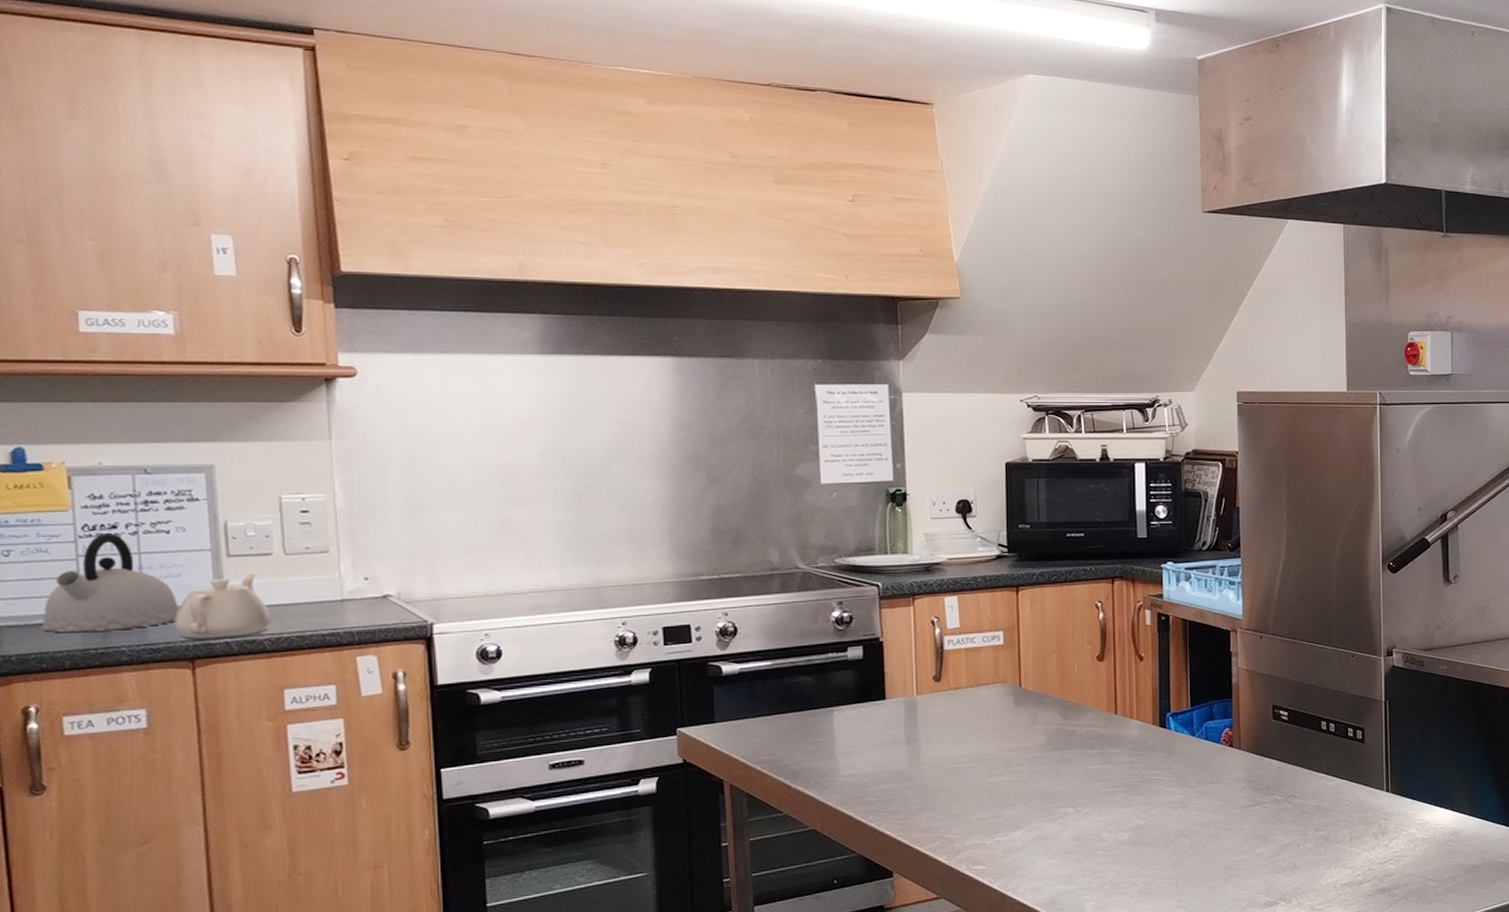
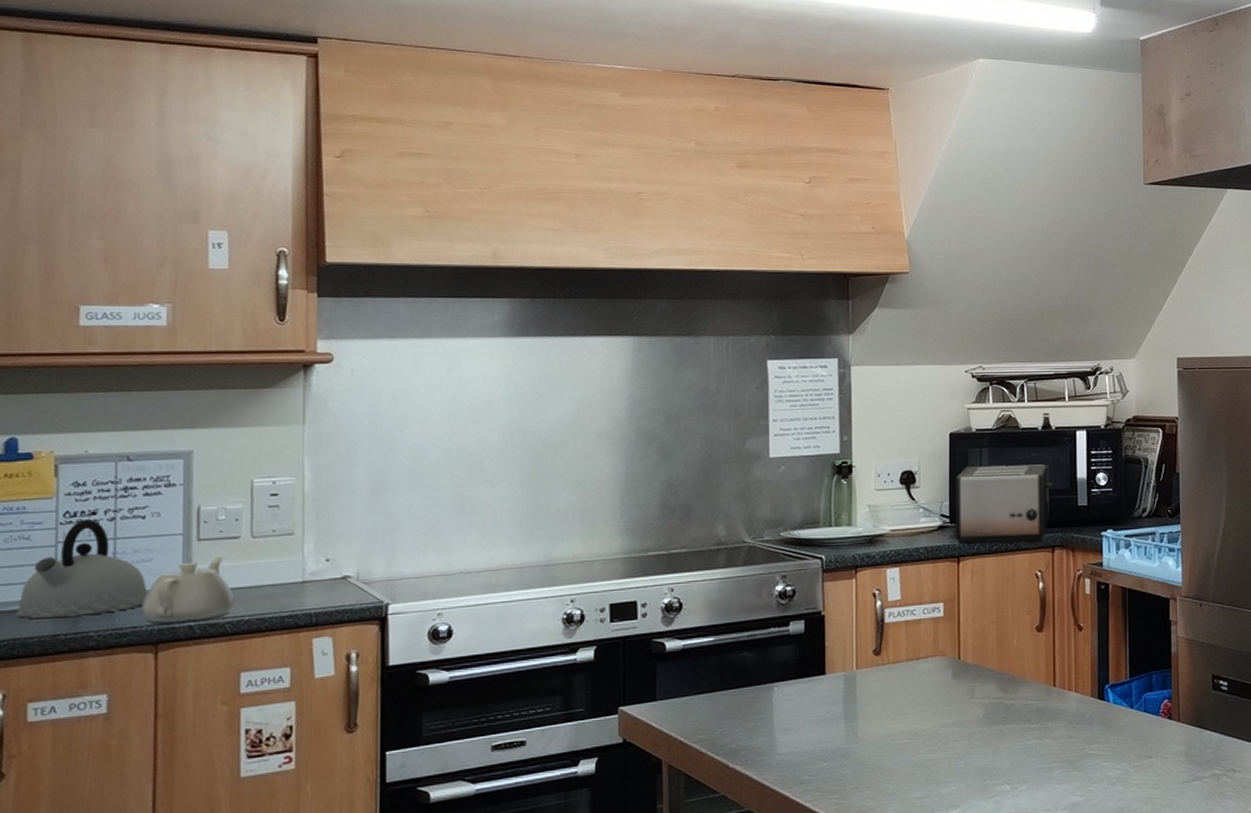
toaster: none [1012,496,1112,575] -> present [955,464,1053,545]

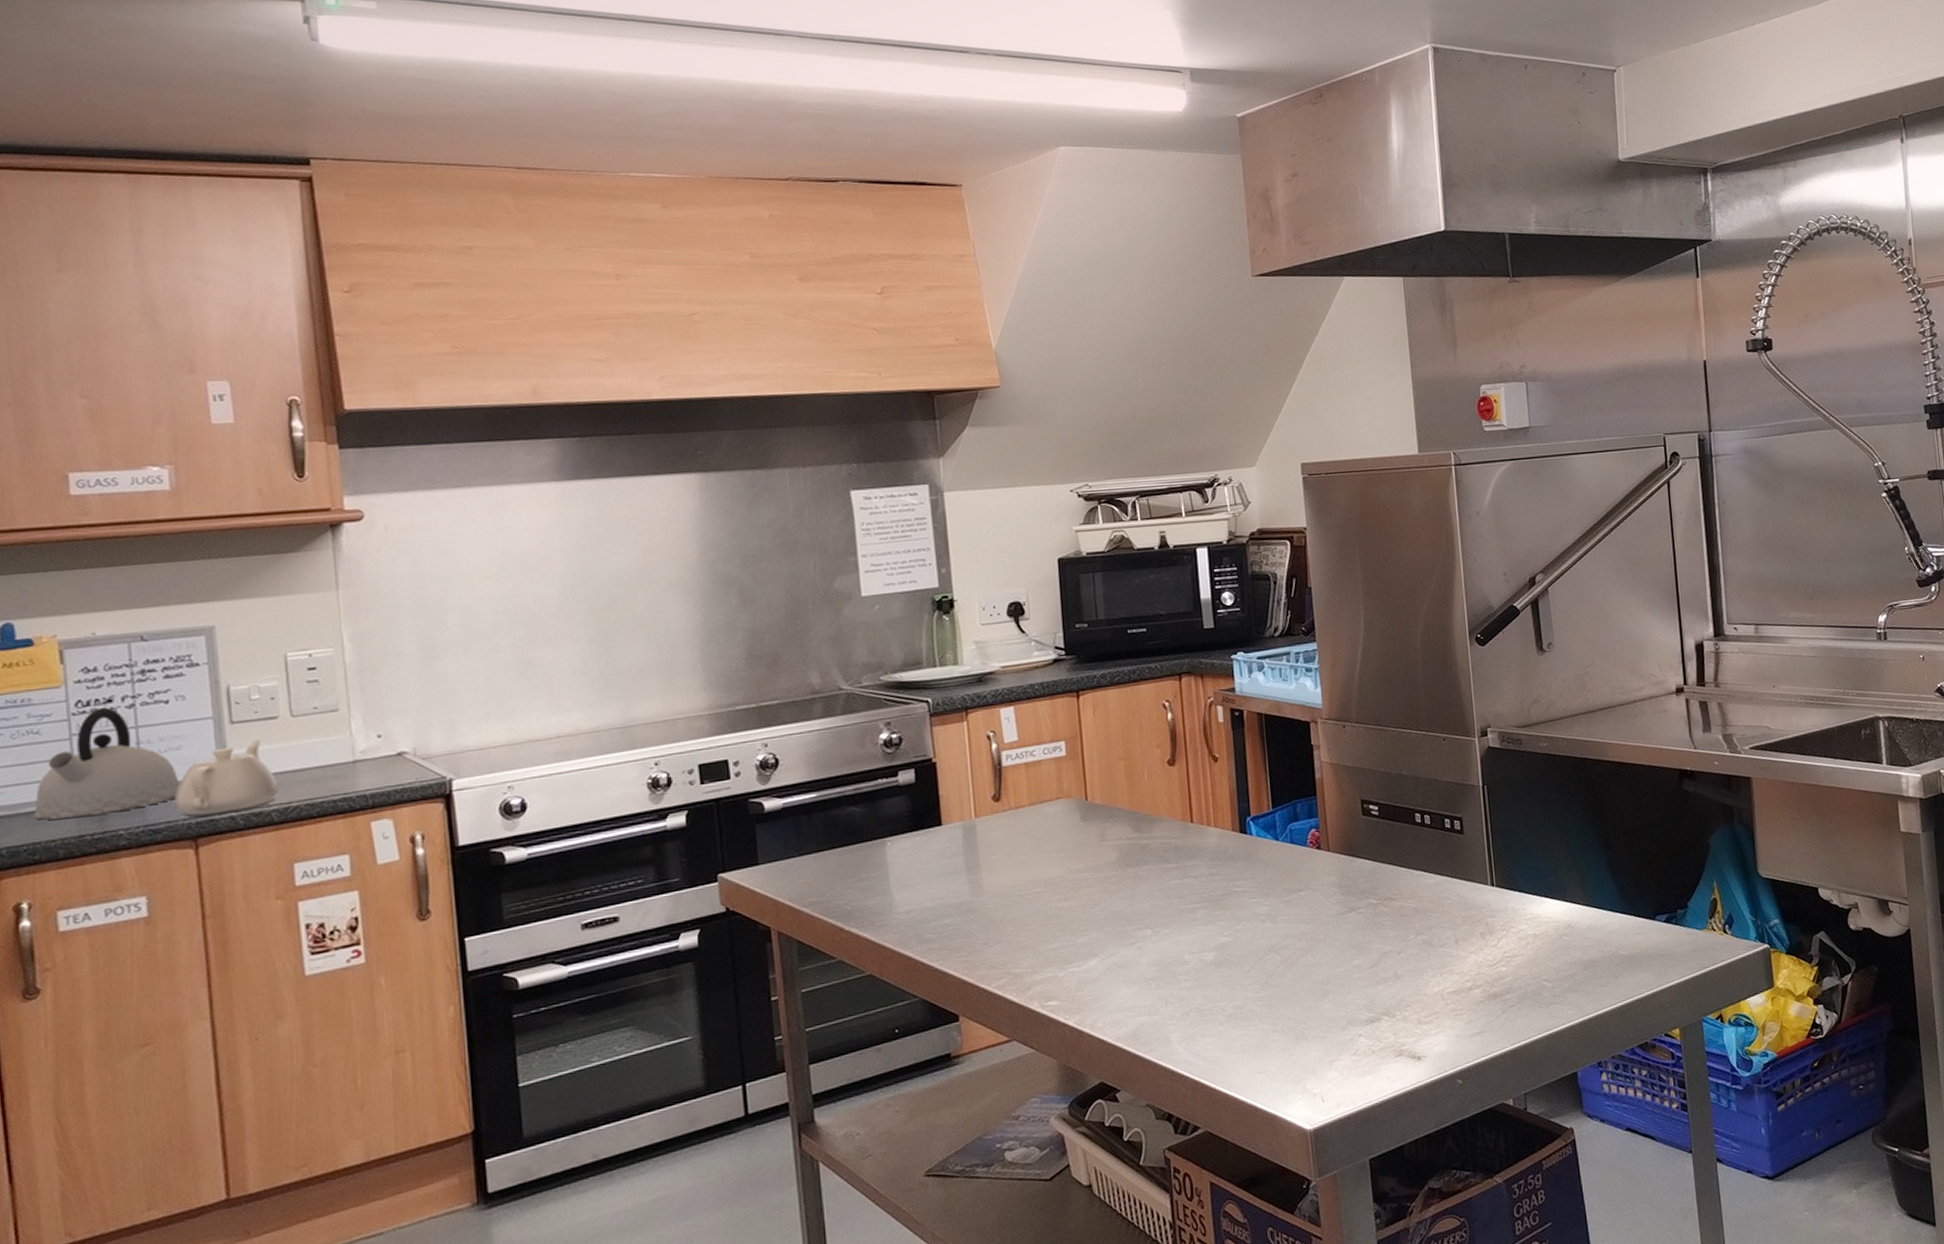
toaster: present [955,464,1053,545] -> none [1067,586,1176,678]

